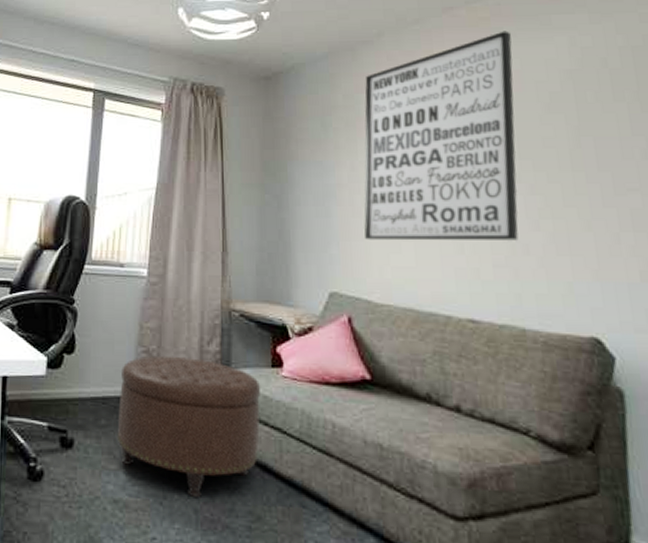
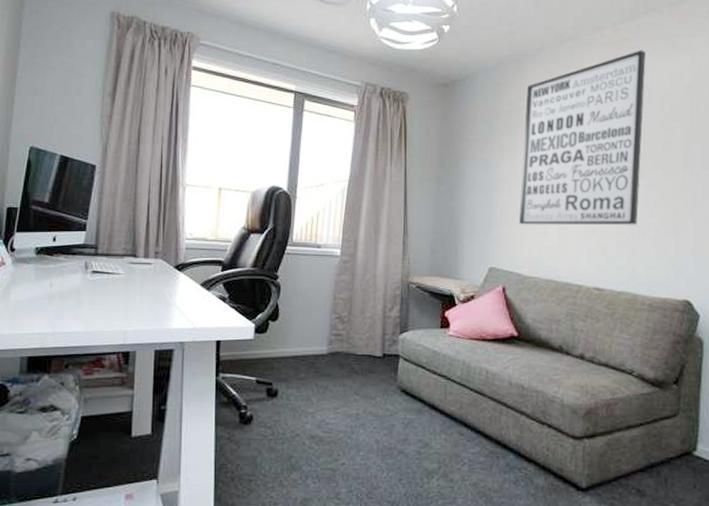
ottoman: present [117,355,261,498] -> none [314,321,432,432]

